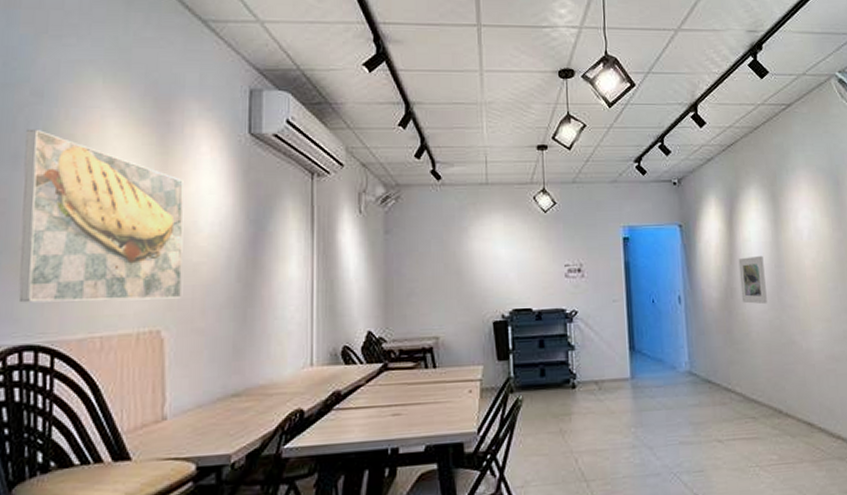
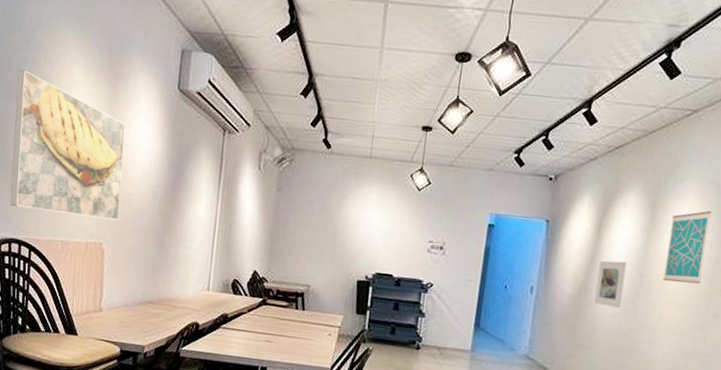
wall art: none [793,195,832,269] -> present [663,210,711,284]

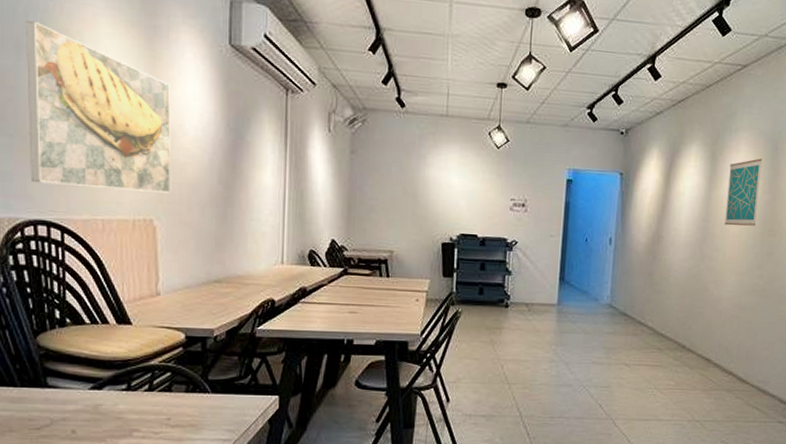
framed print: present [594,260,627,309] -> none [666,209,693,254]

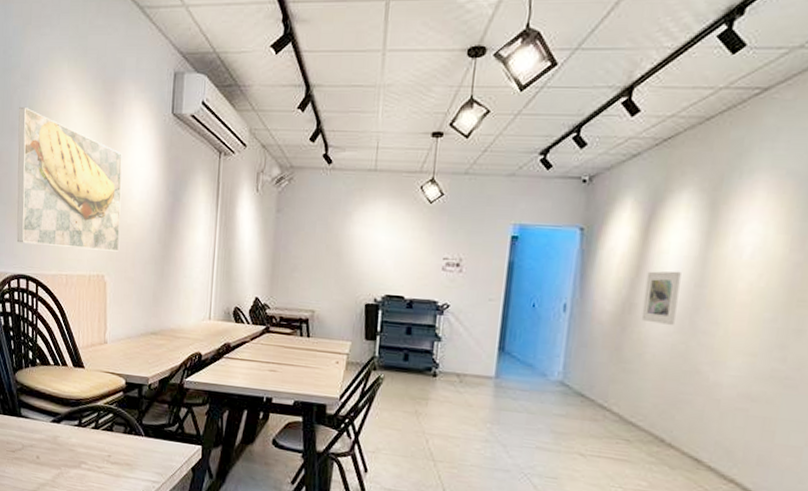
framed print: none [666,209,693,254] -> present [641,270,681,326]
wall art: present [724,158,762,226] -> none [728,206,790,294]

